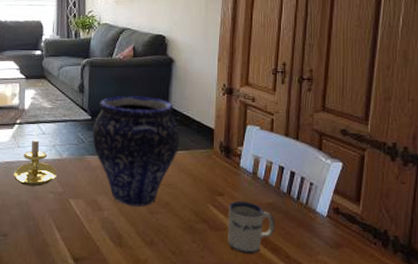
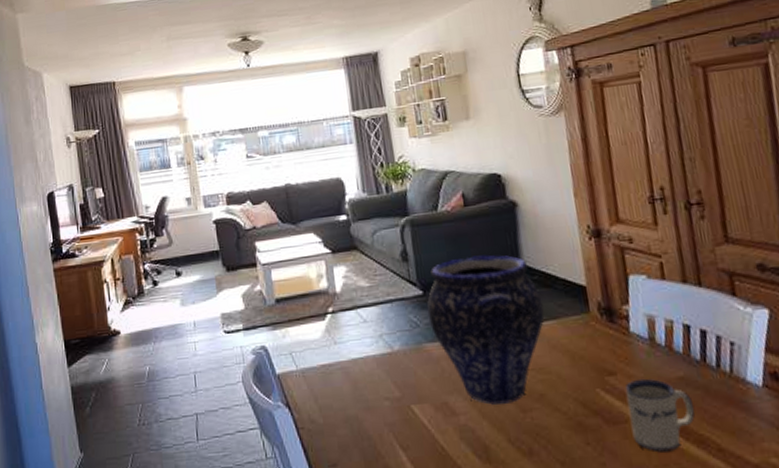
candle holder: present [13,127,57,186] -> none [333,315,390,394]

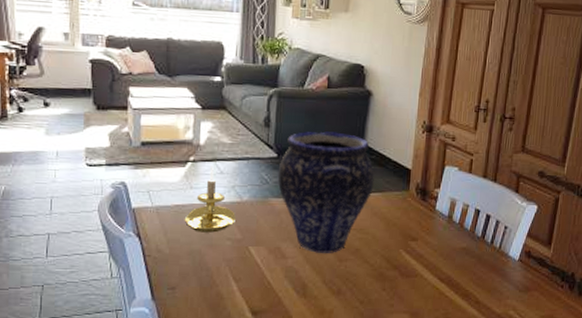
candle holder: none [333,315,390,394] -> present [184,166,236,233]
mug: present [625,378,695,453] -> none [418,245,468,300]

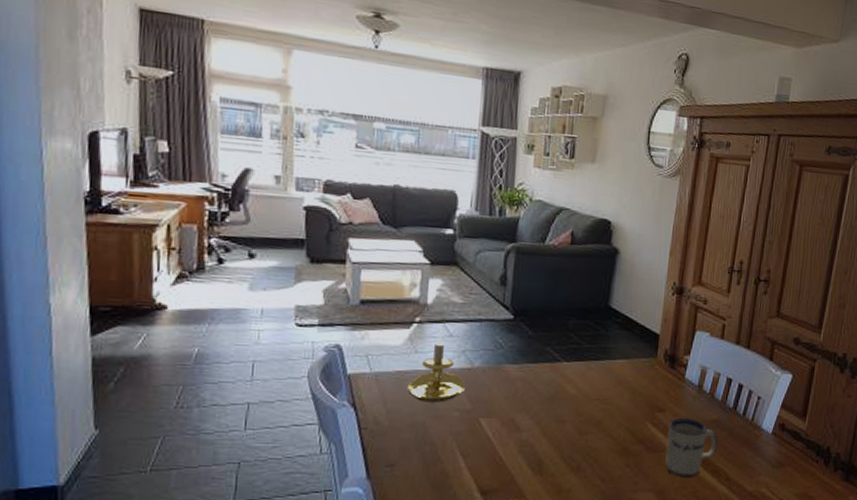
vase: present [278,131,374,253] -> none [514,291,620,426]
mug: none [418,245,468,300] -> present [665,417,718,477]

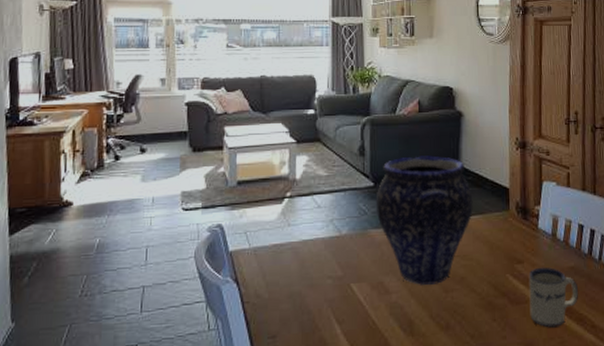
candle holder: present [407,328,465,403] -> none [283,200,335,272]
vase: none [514,291,620,426] -> present [377,155,473,285]

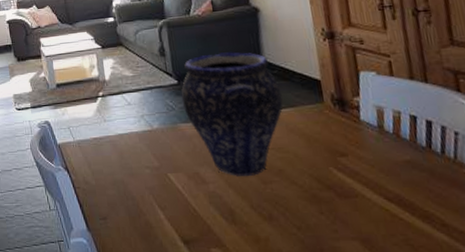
mug: present [528,267,579,328] -> none [356,160,421,224]

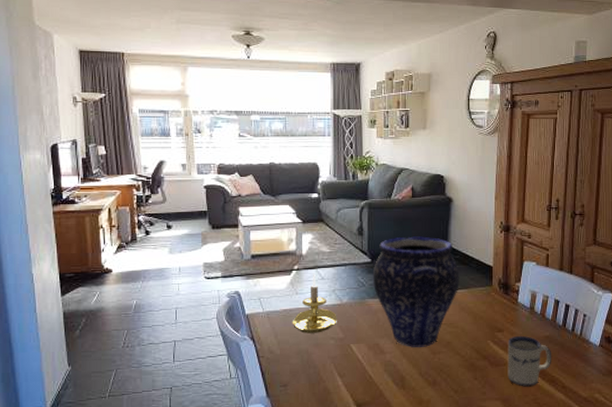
candle holder: none [103,98,150,163] -> present [292,273,337,334]
mug: none [356,160,421,224] -> present [507,335,552,387]

